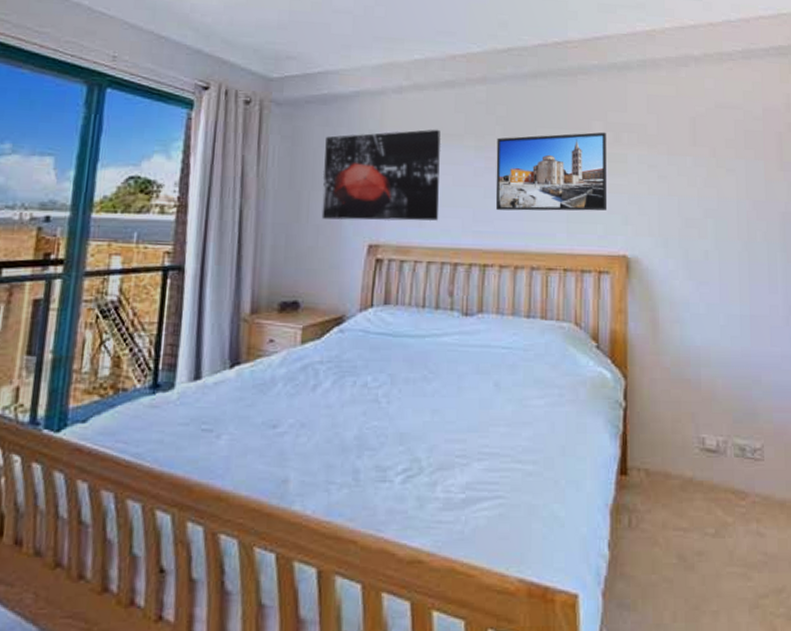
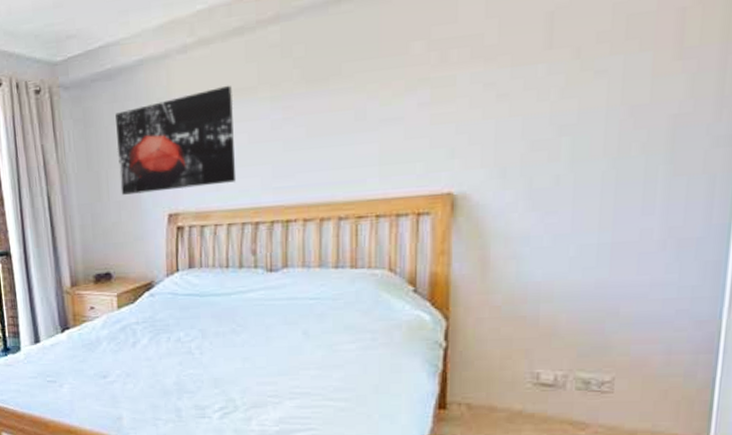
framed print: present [495,132,608,211] -> none [295,52,430,162]

